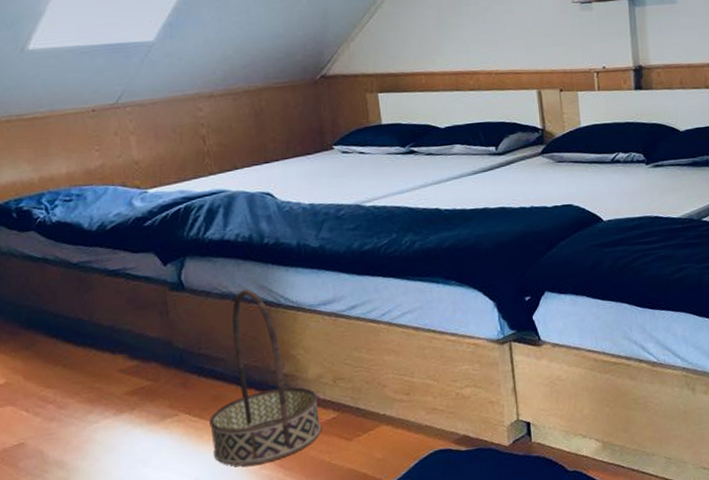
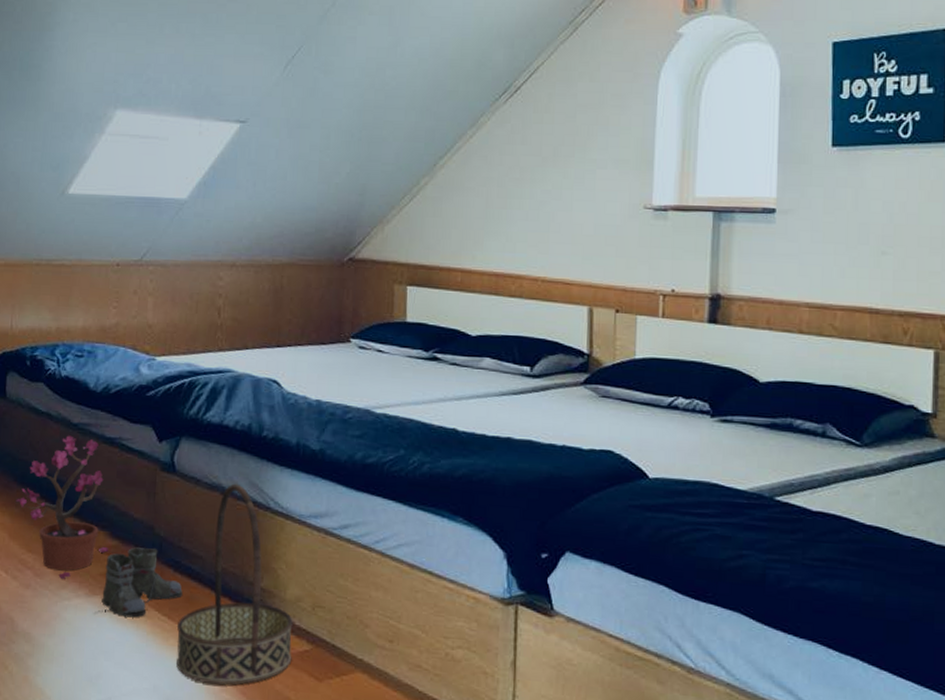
potted plant: none [25,275,130,406] -> present [16,435,109,579]
boots: none [125,359,210,430] -> present [94,547,183,618]

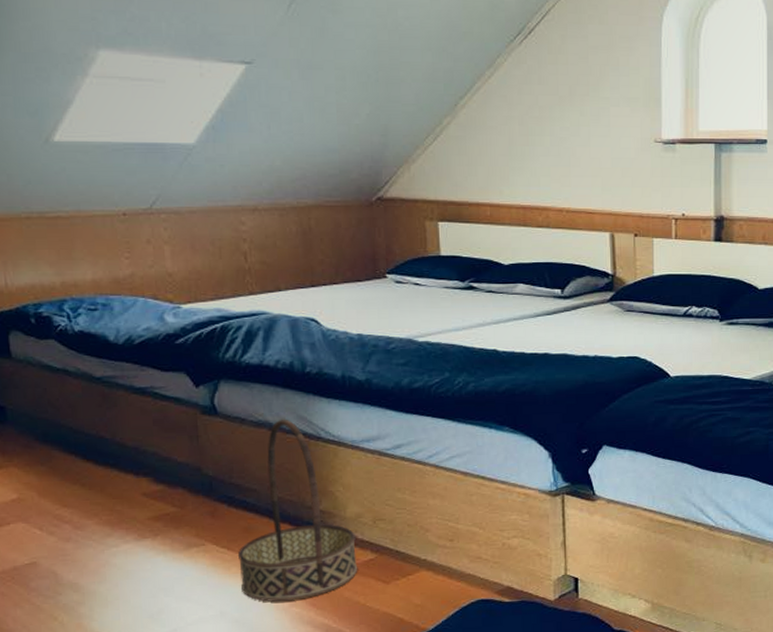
potted plant: present [16,435,109,579] -> none [40,389,155,528]
boots: present [94,547,183,618] -> none [147,487,240,556]

